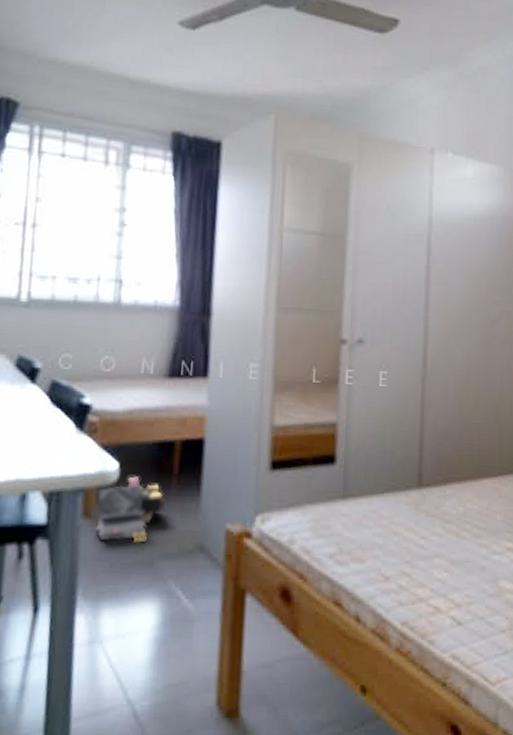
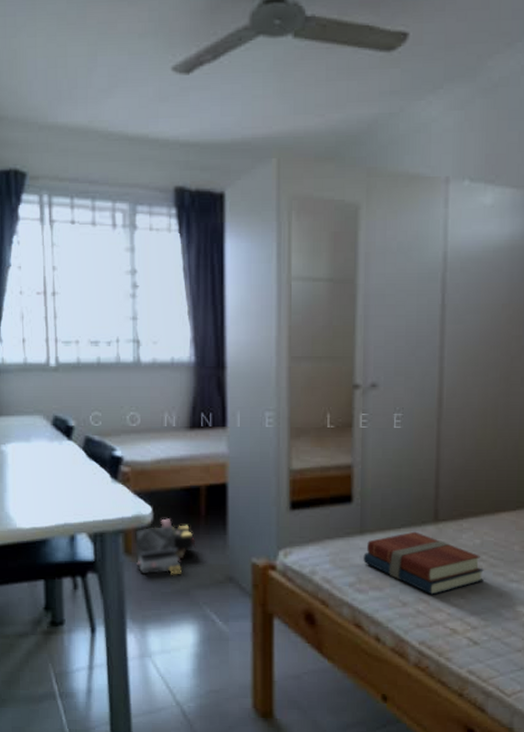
books: none [345,497,467,568] -> present [363,531,484,595]

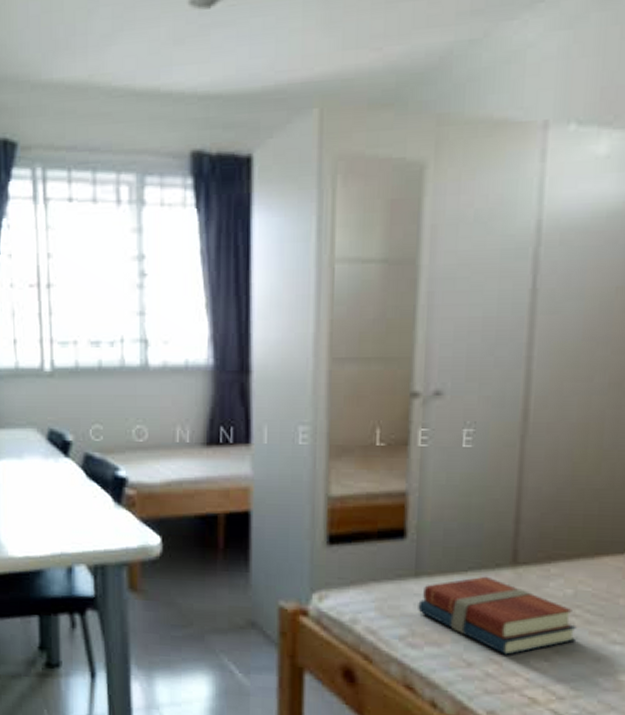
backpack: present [135,518,196,575] -> none [141,550,212,617]

